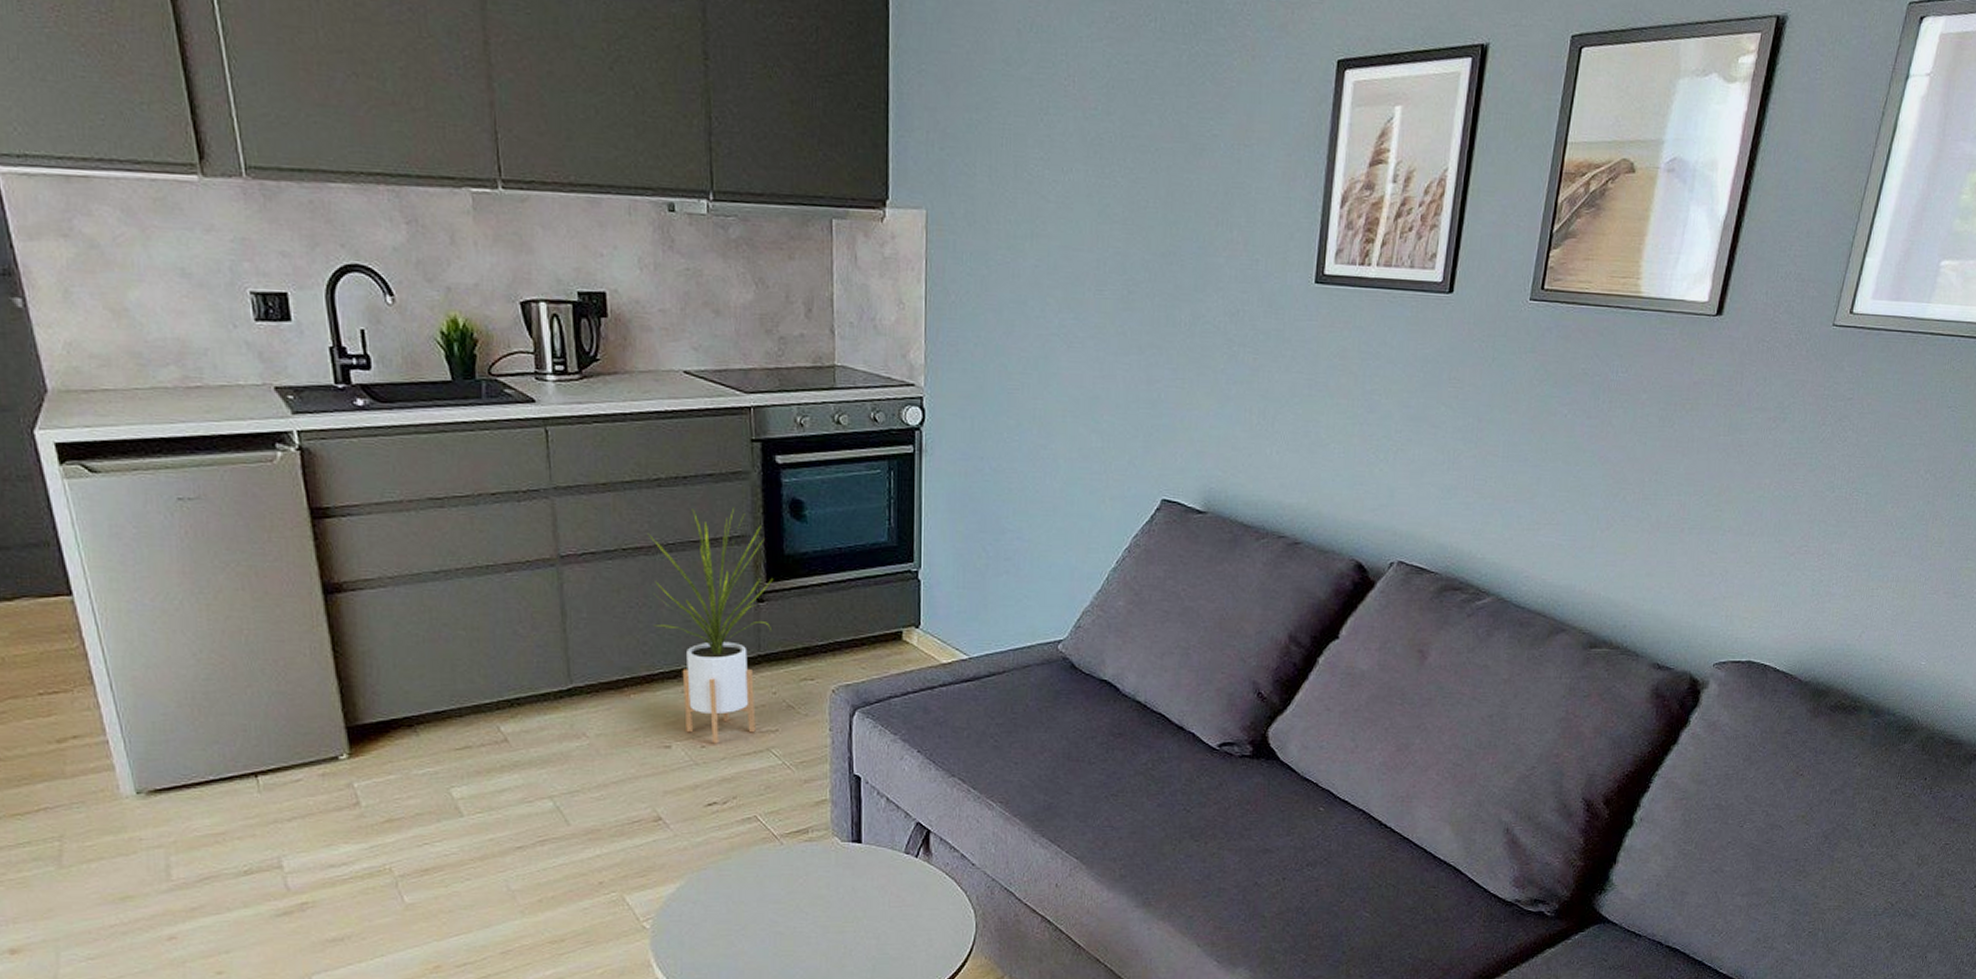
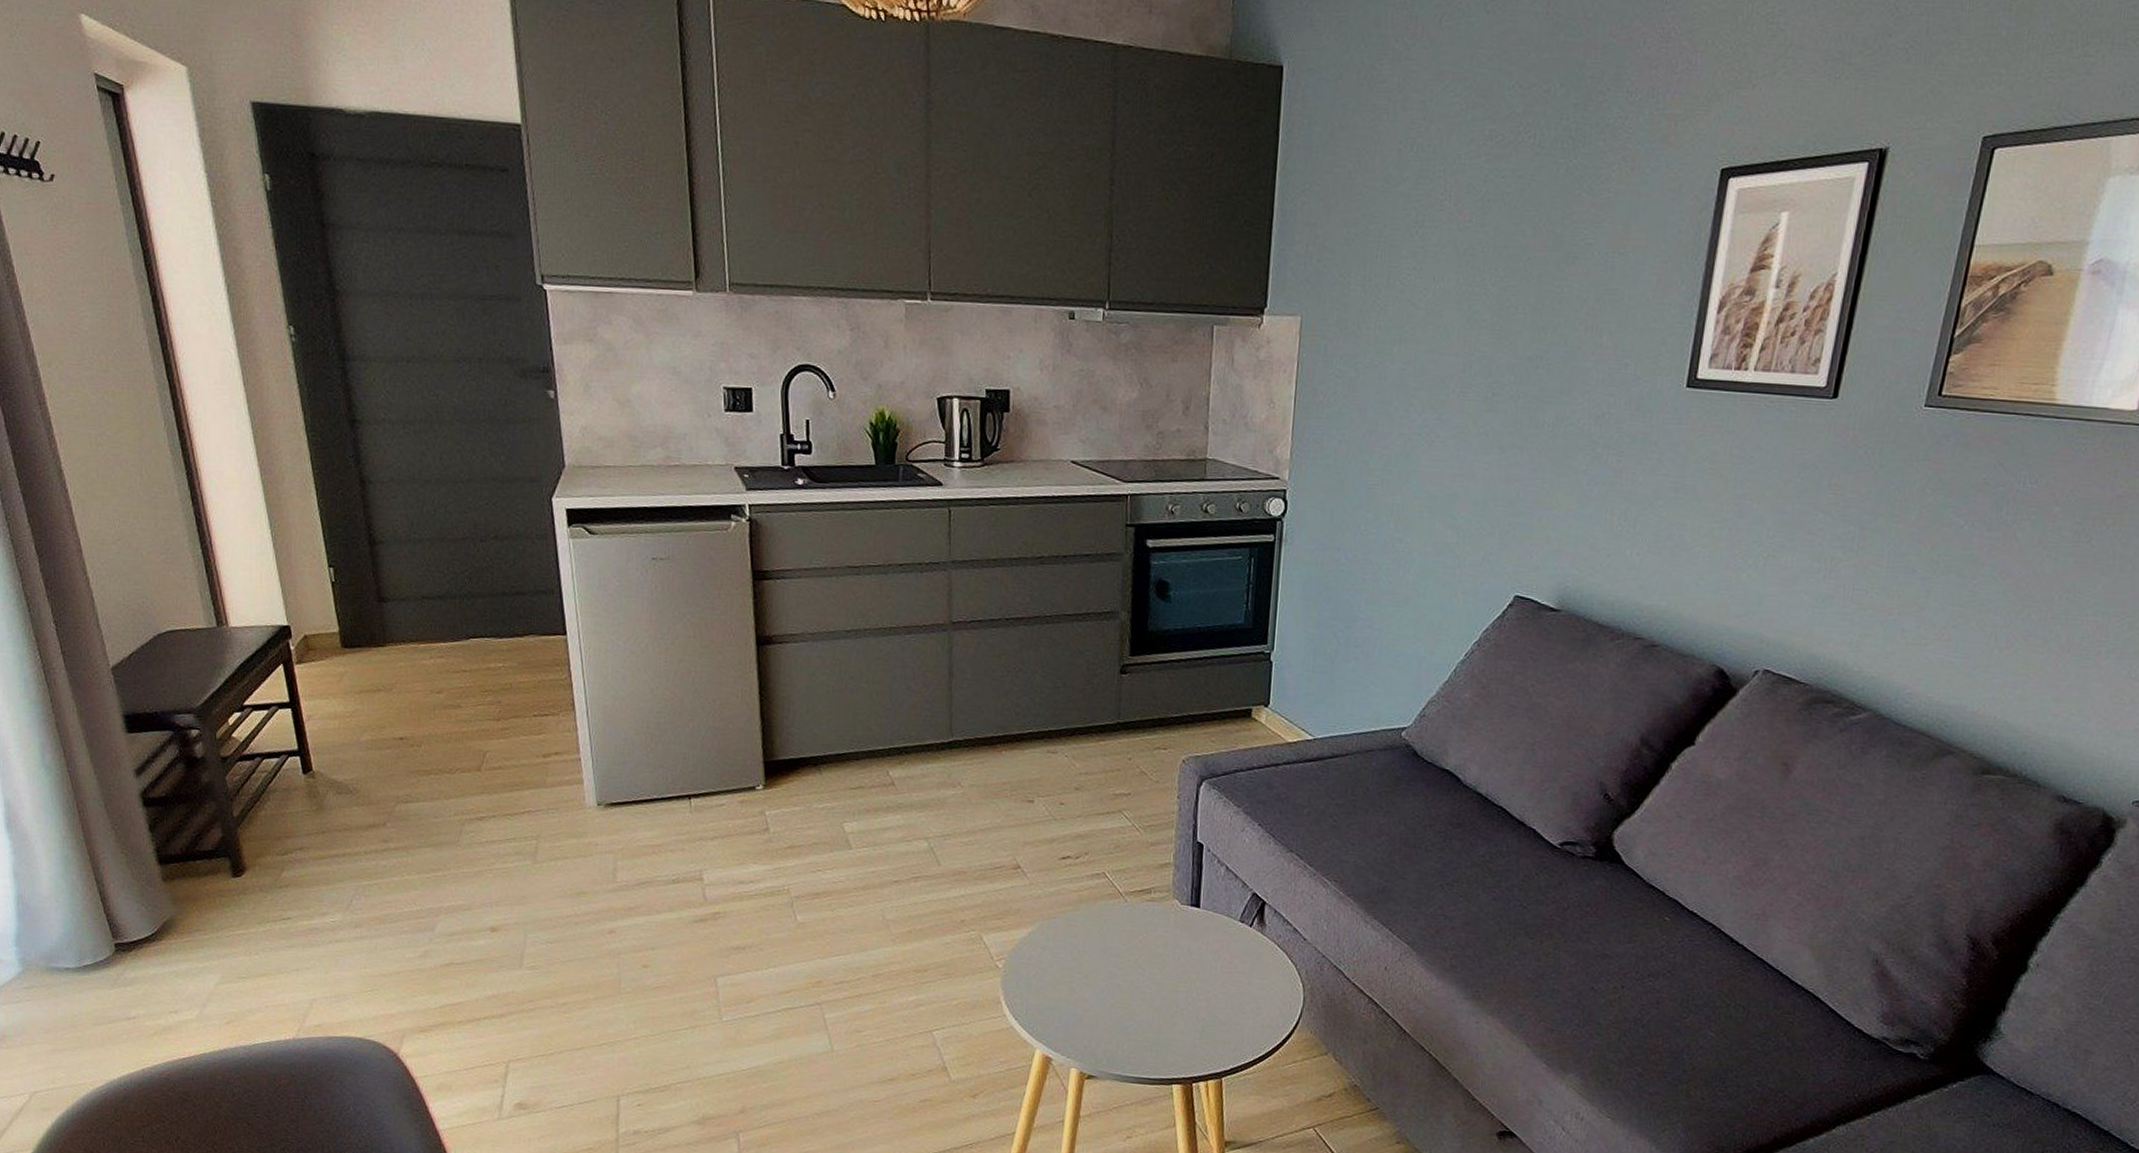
house plant: present [648,507,773,744] -> none [1026,585,1136,802]

